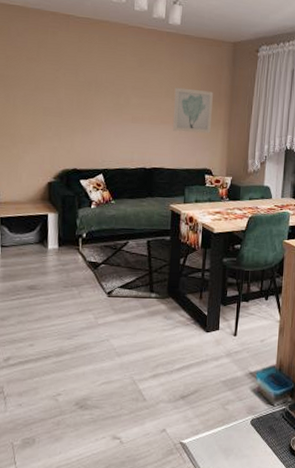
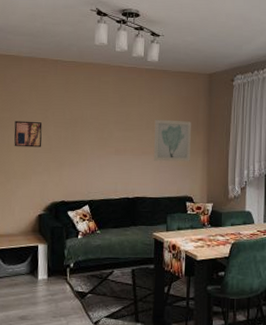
wall art: none [20,79,52,111] -> present [14,120,42,148]

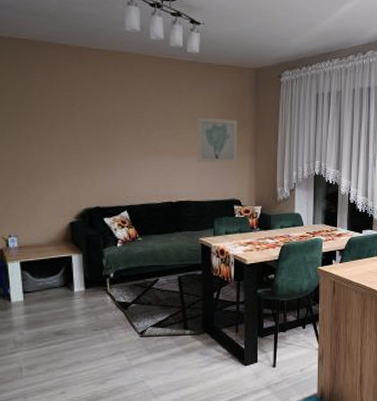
wall art: present [14,120,42,148] -> none [34,116,69,148]

